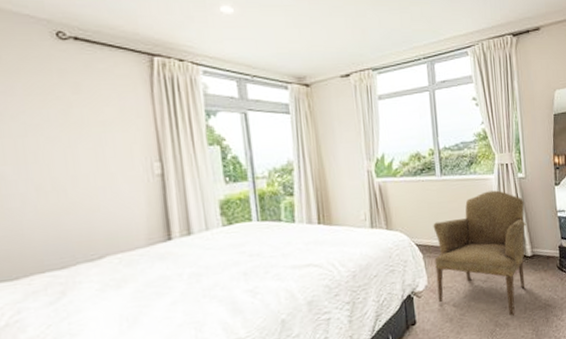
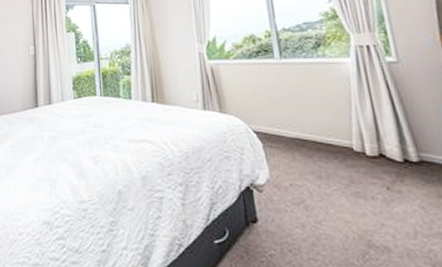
armchair: present [433,190,526,316] -> none [273,76,412,238]

